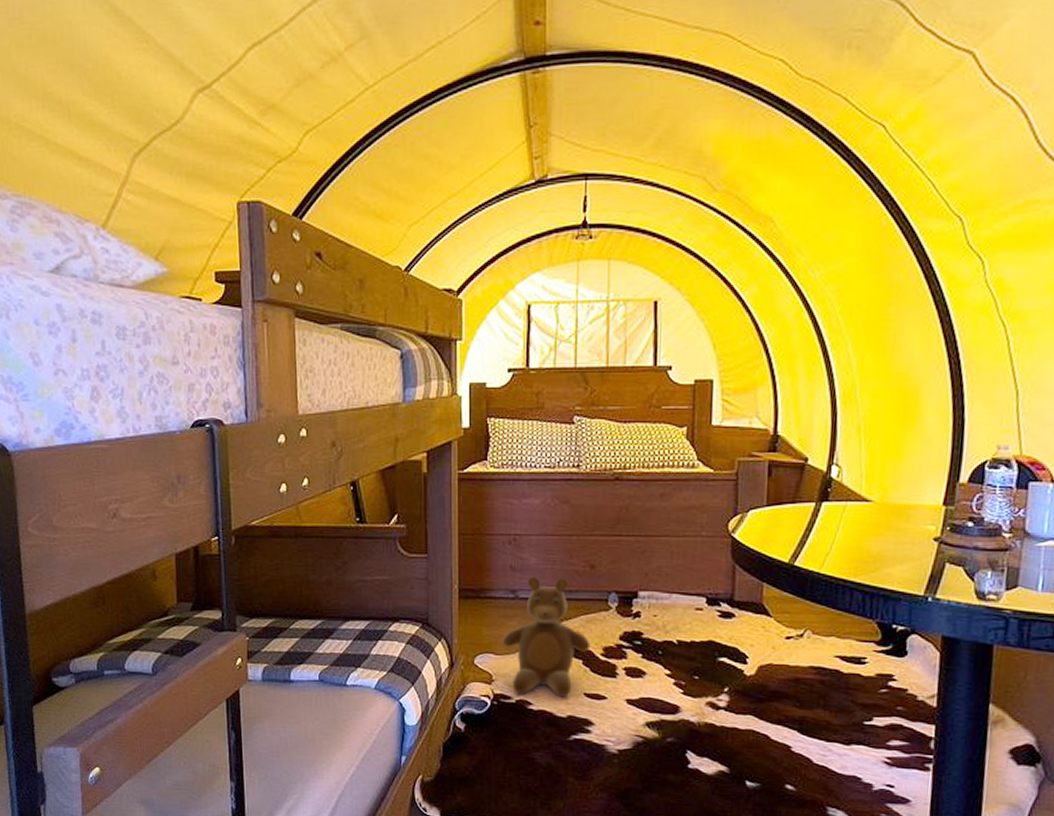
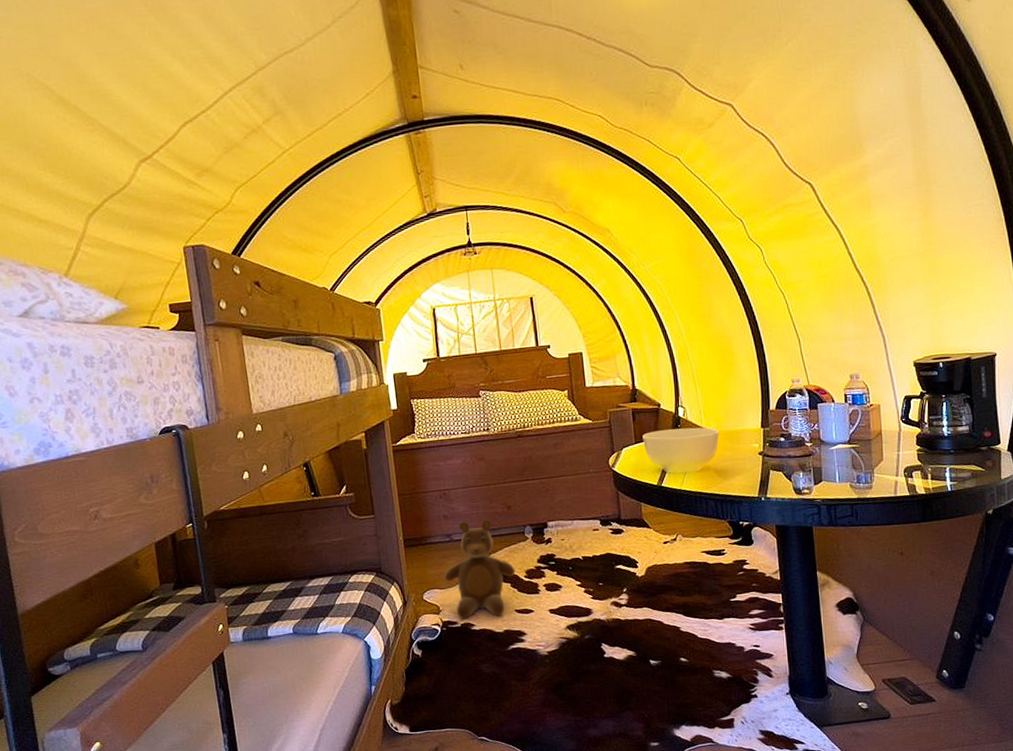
bowl: none [777,493,883,554] -> present [642,427,719,474]

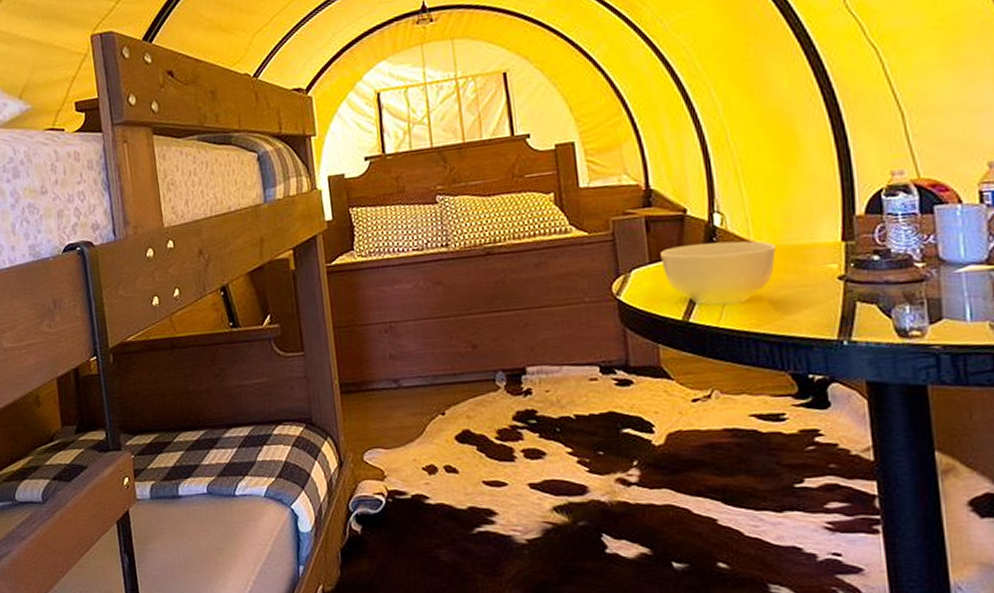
teddy bear: present [444,519,516,619] -> none [389,361,483,489]

